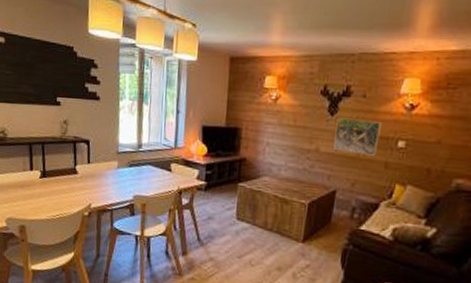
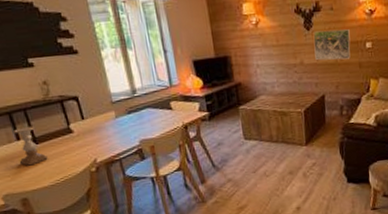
candle holder: none [27,159,51,197] -> present [14,125,48,166]

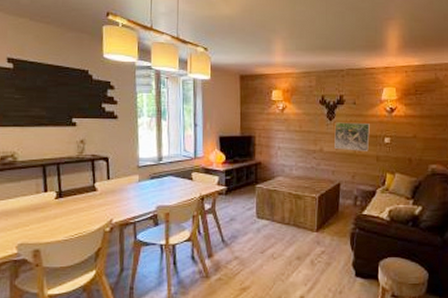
candle holder: present [14,125,48,166] -> none [41,179,68,218]

